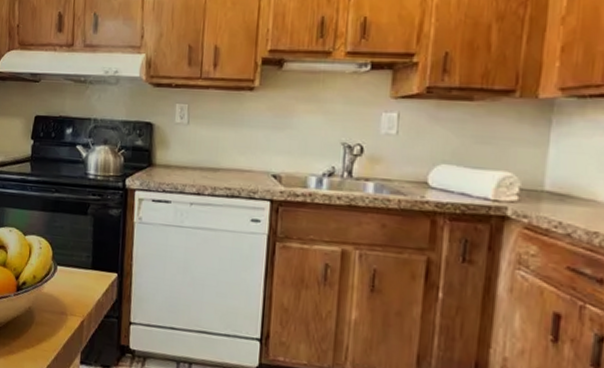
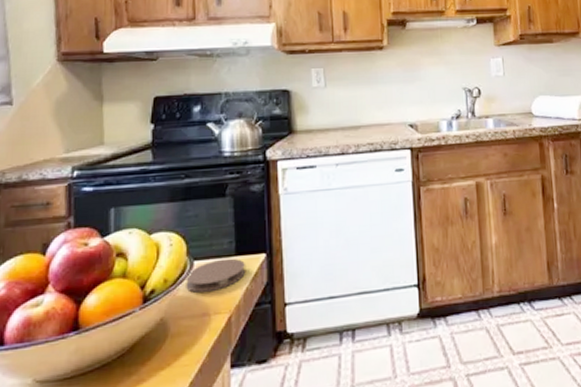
coaster: none [50,269,99,296] -> present [186,258,245,293]

